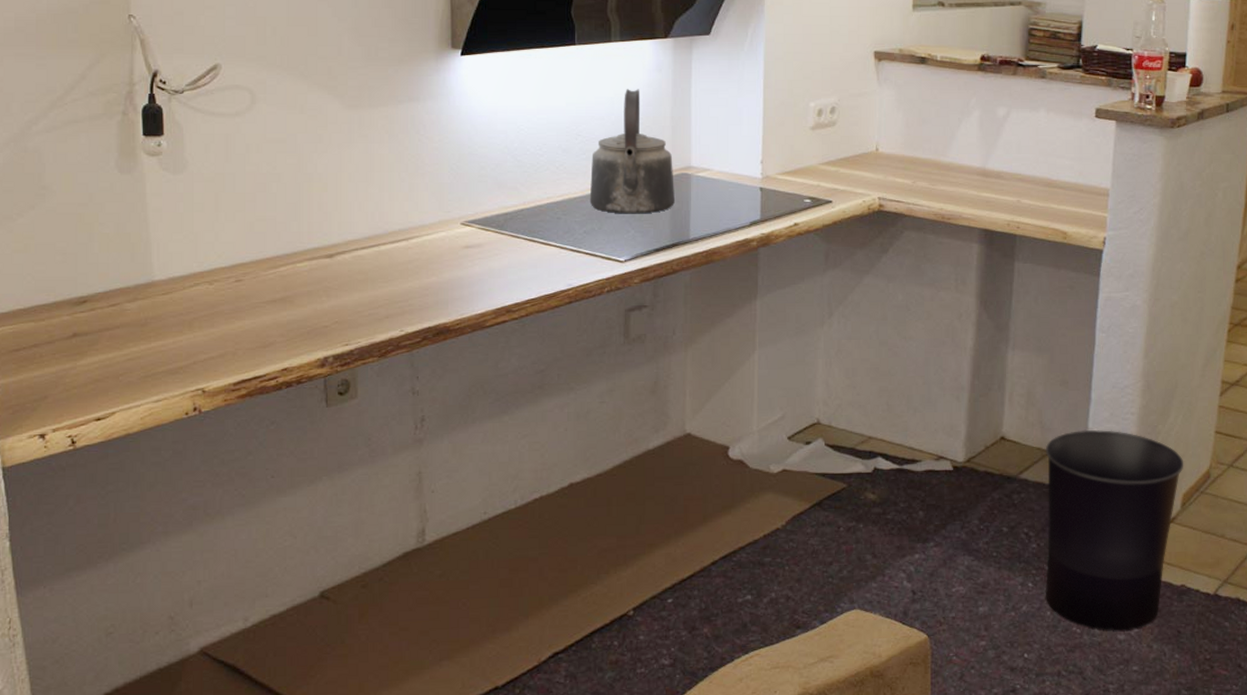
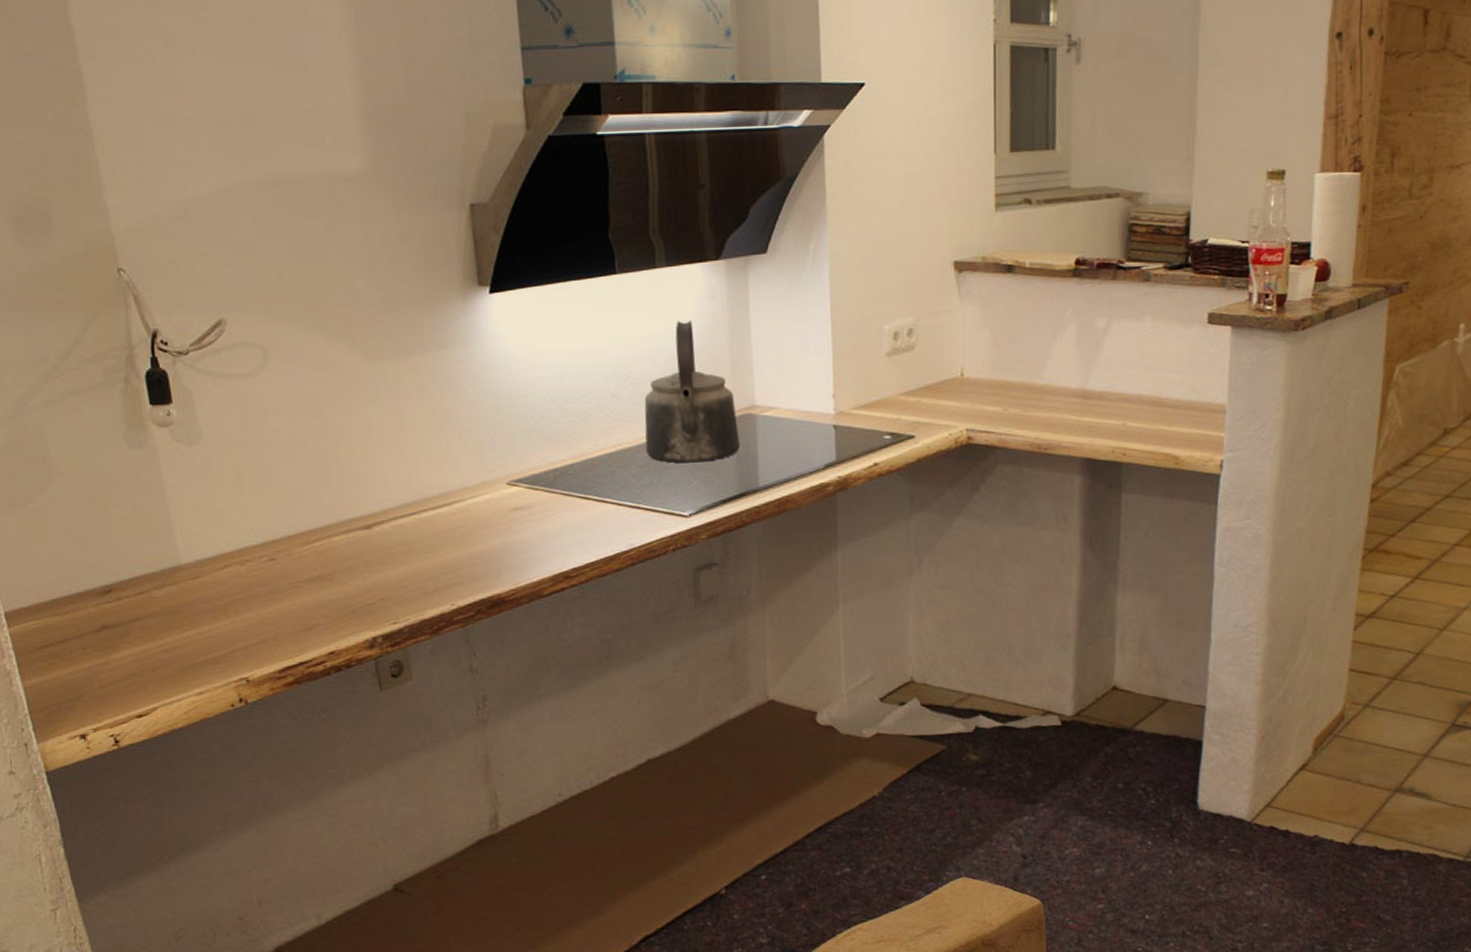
waste bin: present [1045,429,1184,631] -> none [1161,673,1315,887]

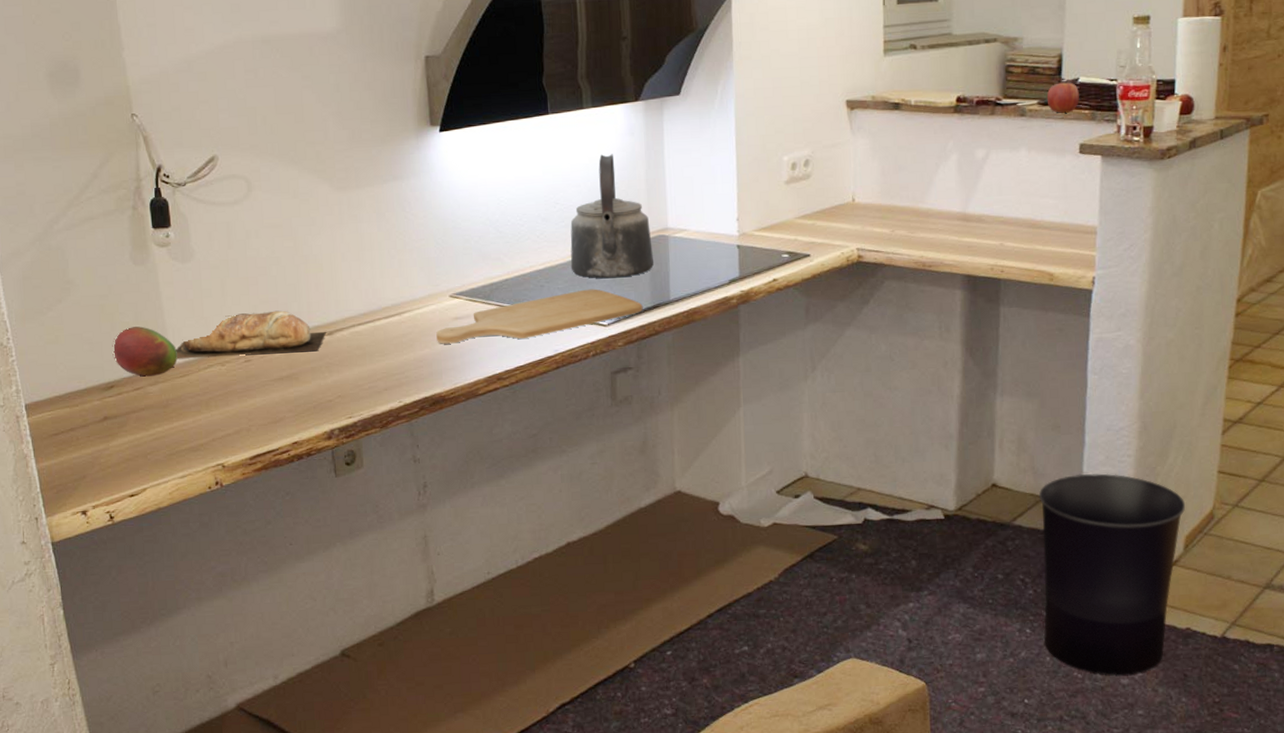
fruit: none [107,520,188,579] -> present [112,326,178,377]
bread loaf: none [185,501,365,559] -> present [176,310,327,360]
chopping board: none [492,474,729,539] -> present [436,289,643,344]
waste bin: none [1161,673,1315,887] -> present [1038,473,1186,676]
fruit: none [1173,240,1208,279] -> present [1046,79,1079,113]

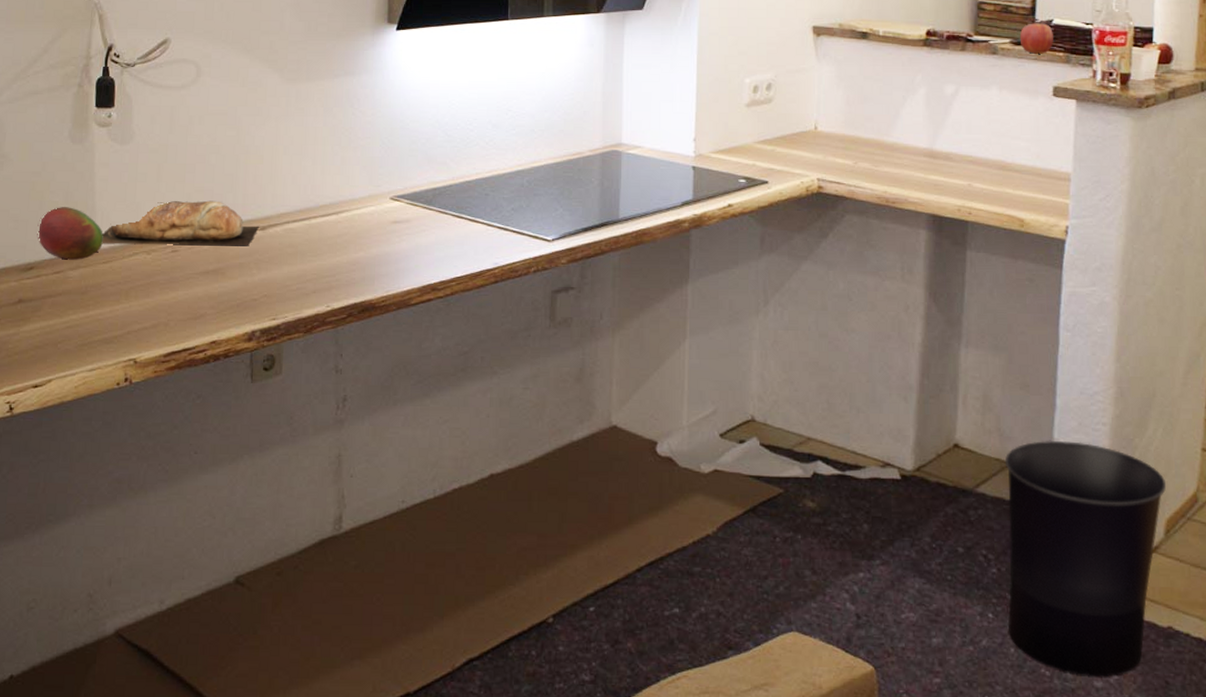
chopping board: present [436,289,643,344] -> none [372,201,590,248]
kettle: present [570,154,654,279] -> none [518,64,604,192]

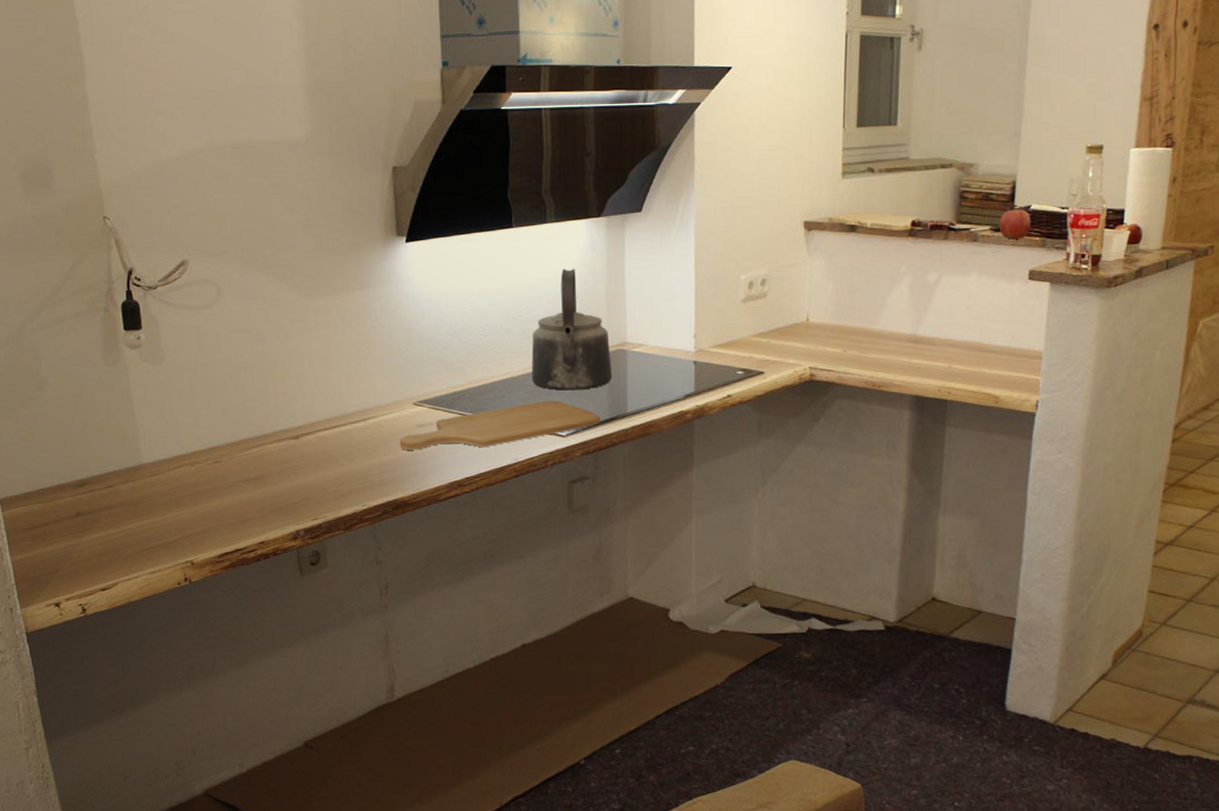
fruit: present [37,207,103,260] -> none [84,426,148,475]
bread loaf: present [101,200,260,246] -> none [146,413,294,459]
chopping board: none [372,201,590,248] -> present [400,400,601,450]
kettle: none [518,64,604,192] -> present [531,268,612,391]
waste bin: present [1004,440,1167,677] -> none [976,590,1116,782]

